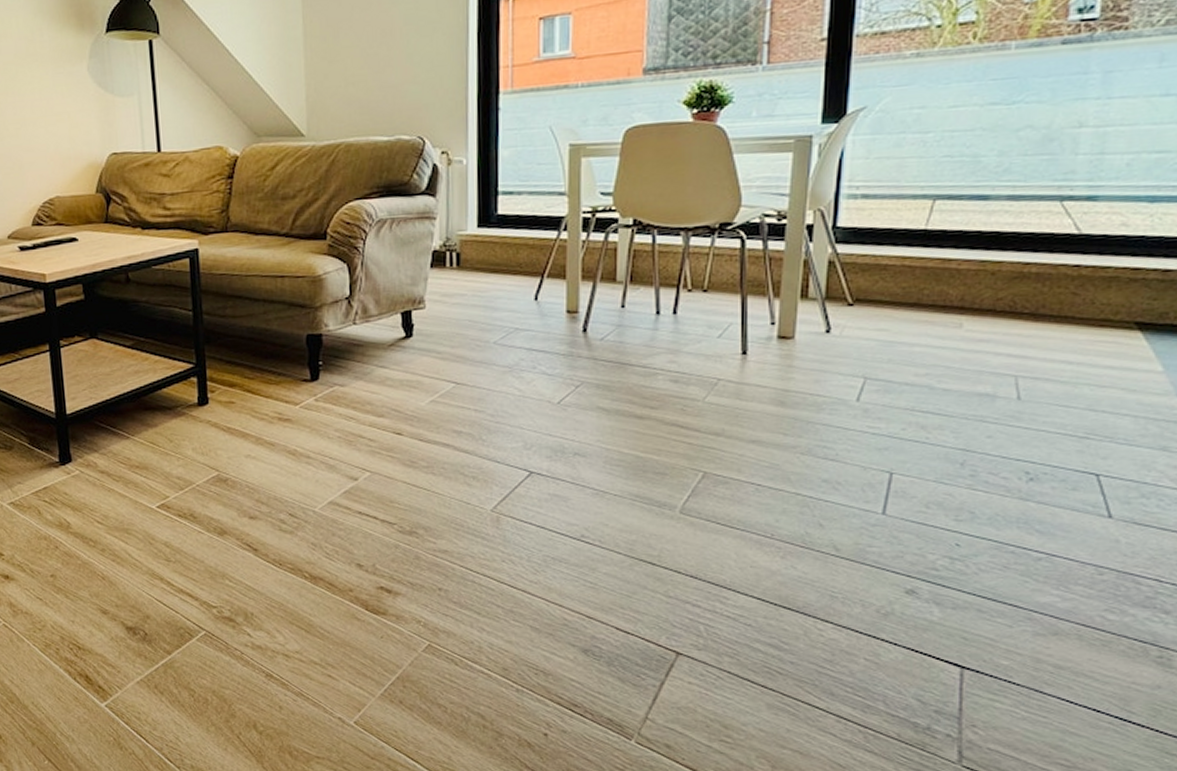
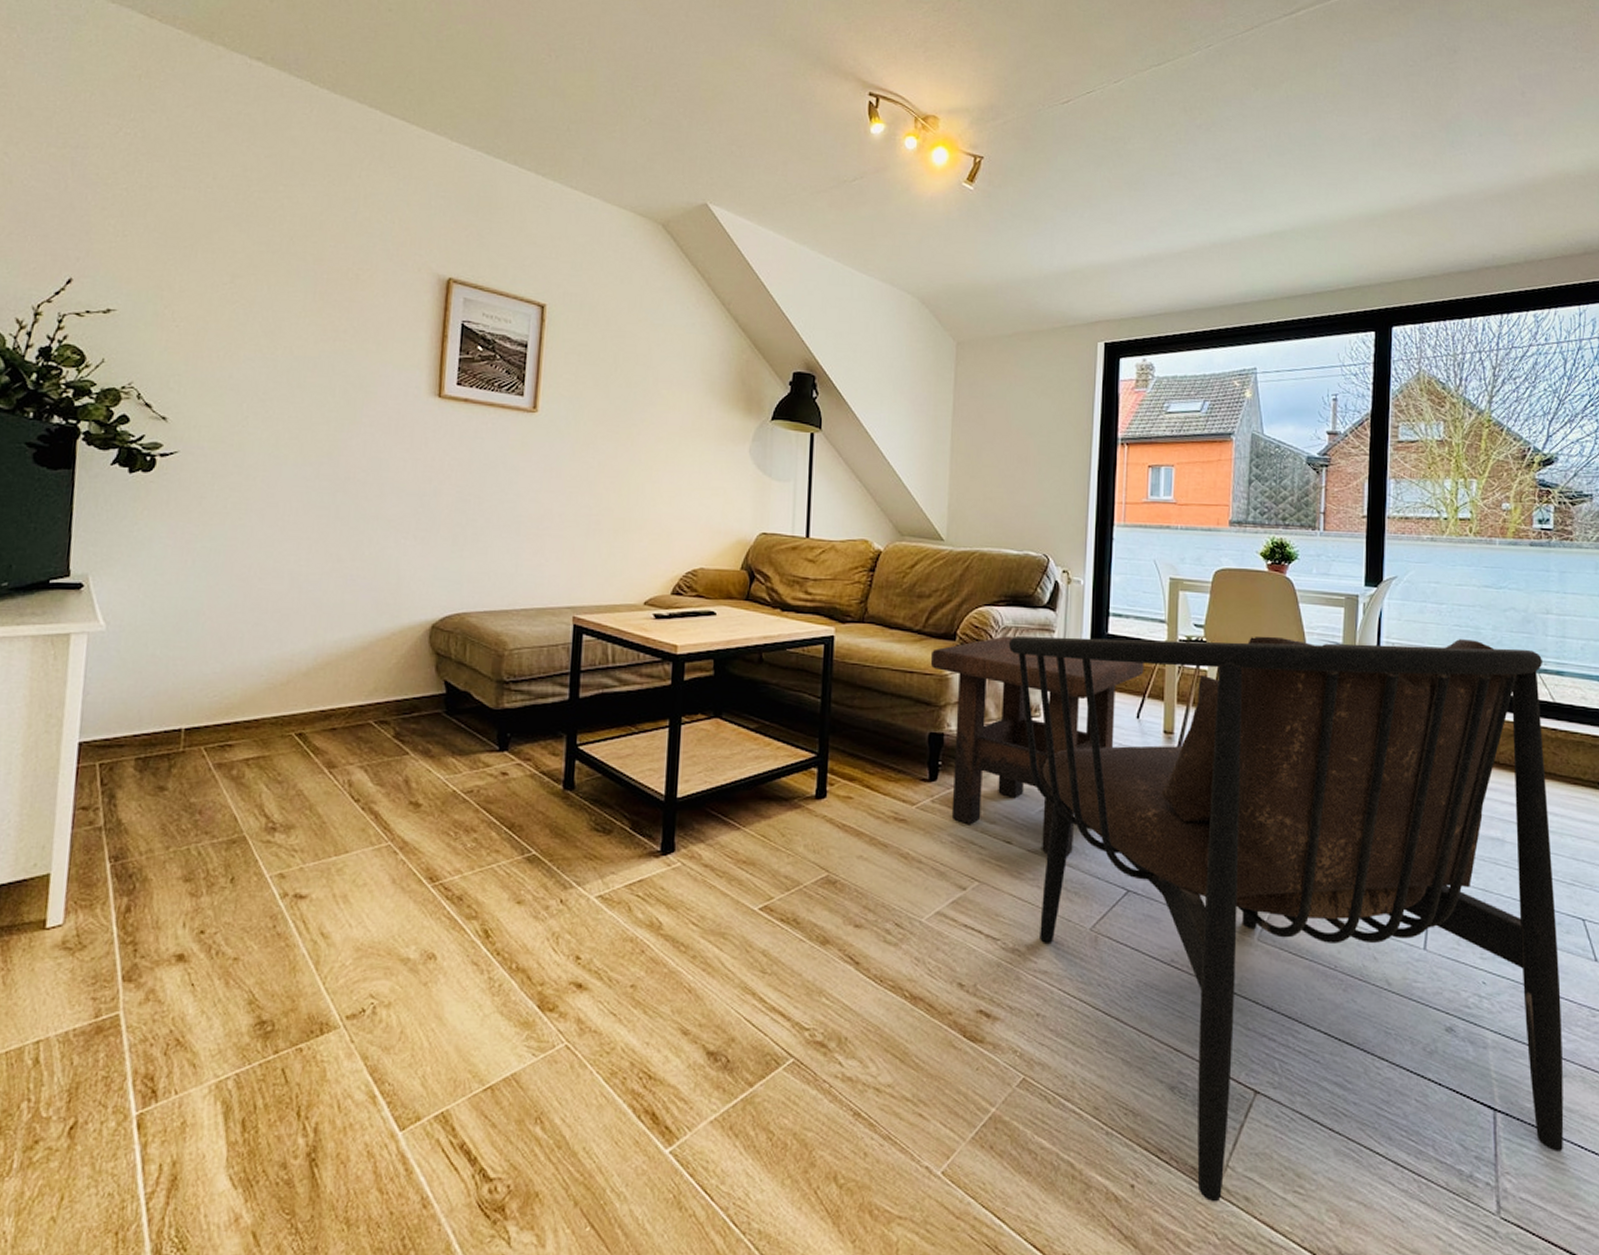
side table: none [301,229,542,442] -> present [930,636,1144,855]
armchair: none [386,170,1069,749] -> present [1009,636,1564,1202]

